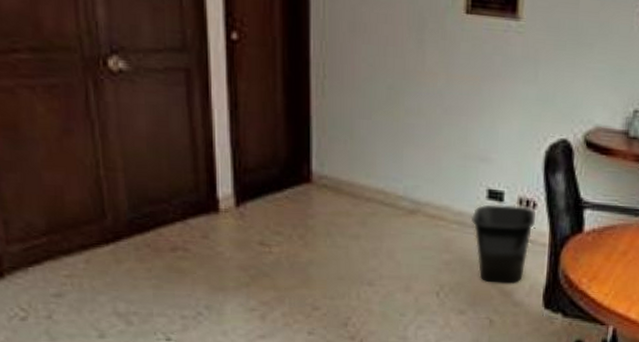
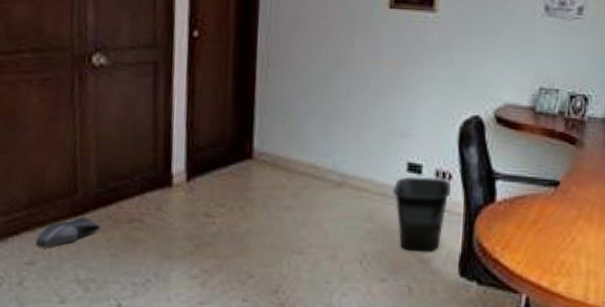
shoe: none [61,244,138,279] -> present [35,216,101,249]

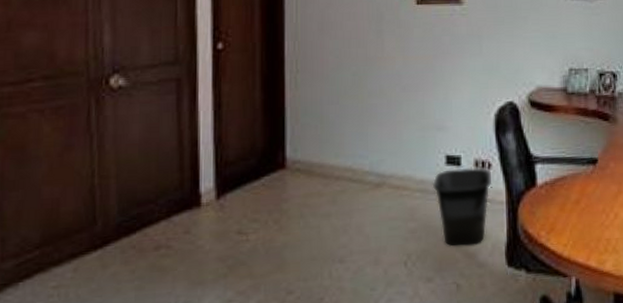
shoe: present [35,216,101,249] -> none [50,249,124,290]

